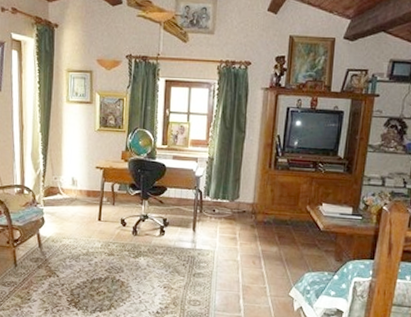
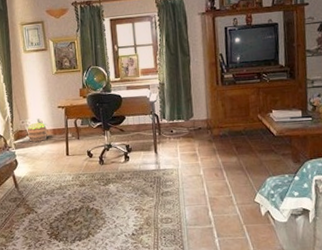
potted plant: none [59,180,81,202] -> present [26,122,47,142]

